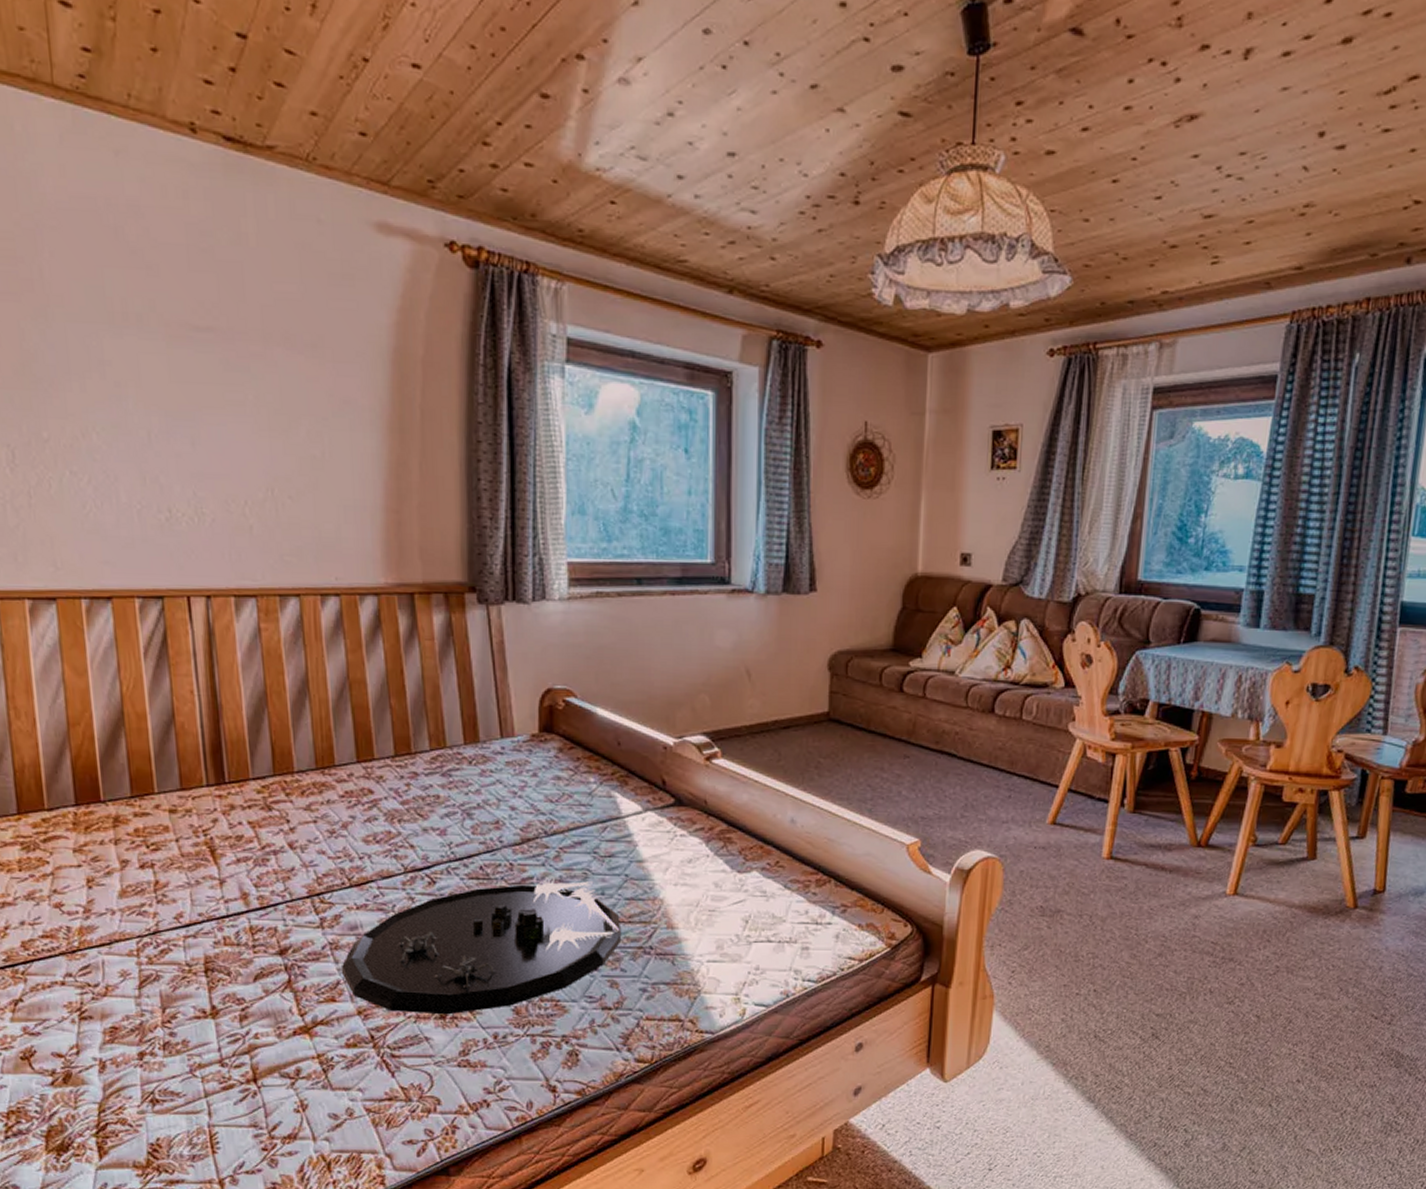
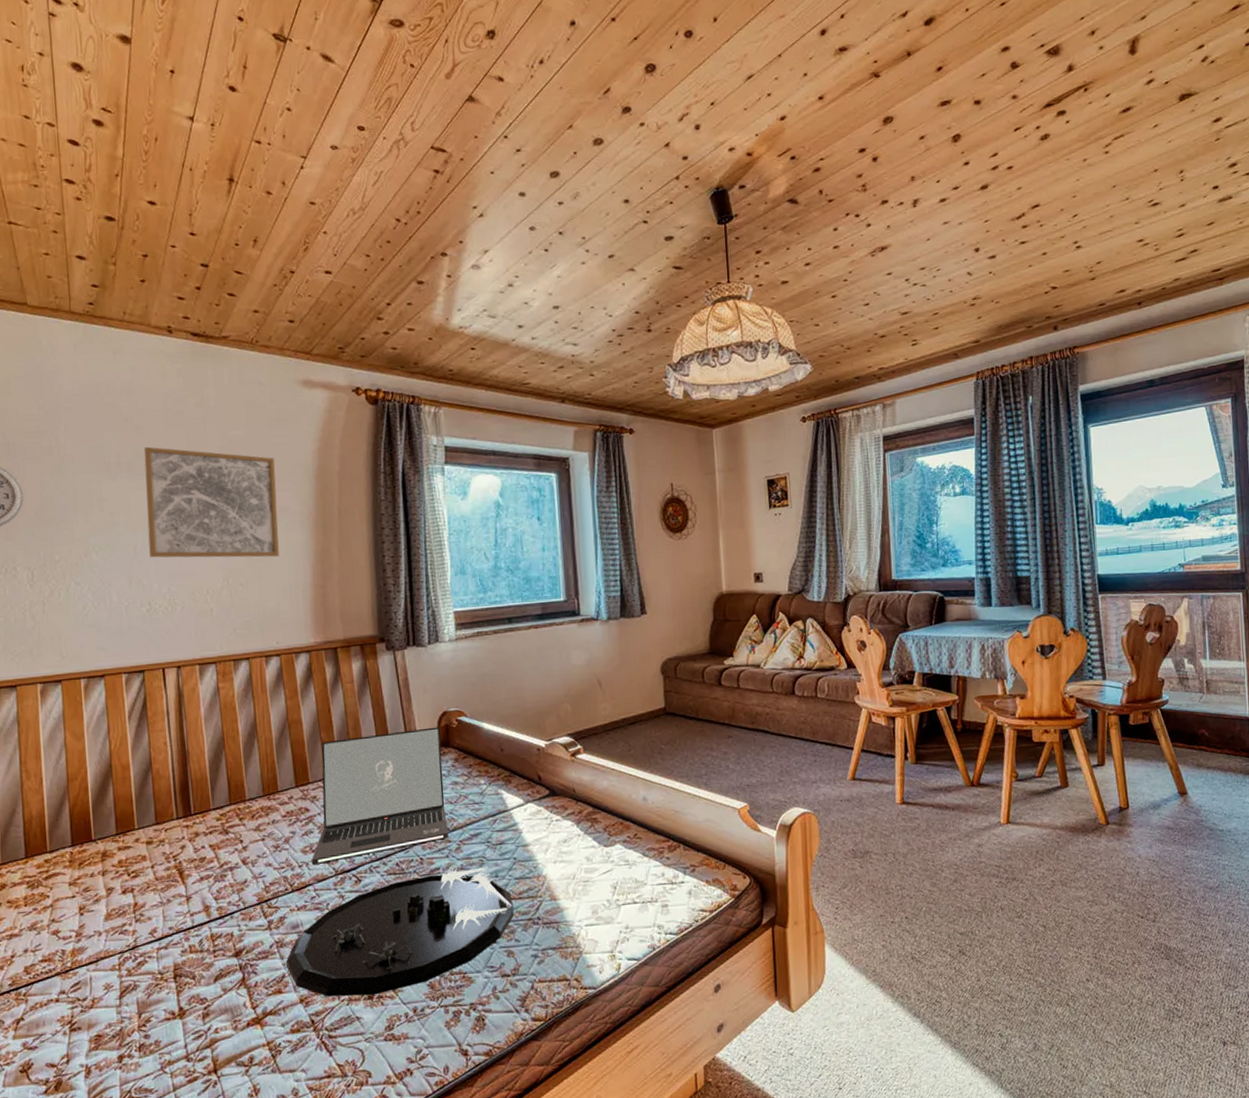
wall art: none [159,294,341,465] -> present [143,446,279,558]
laptop: none [374,706,546,858] -> present [311,727,449,864]

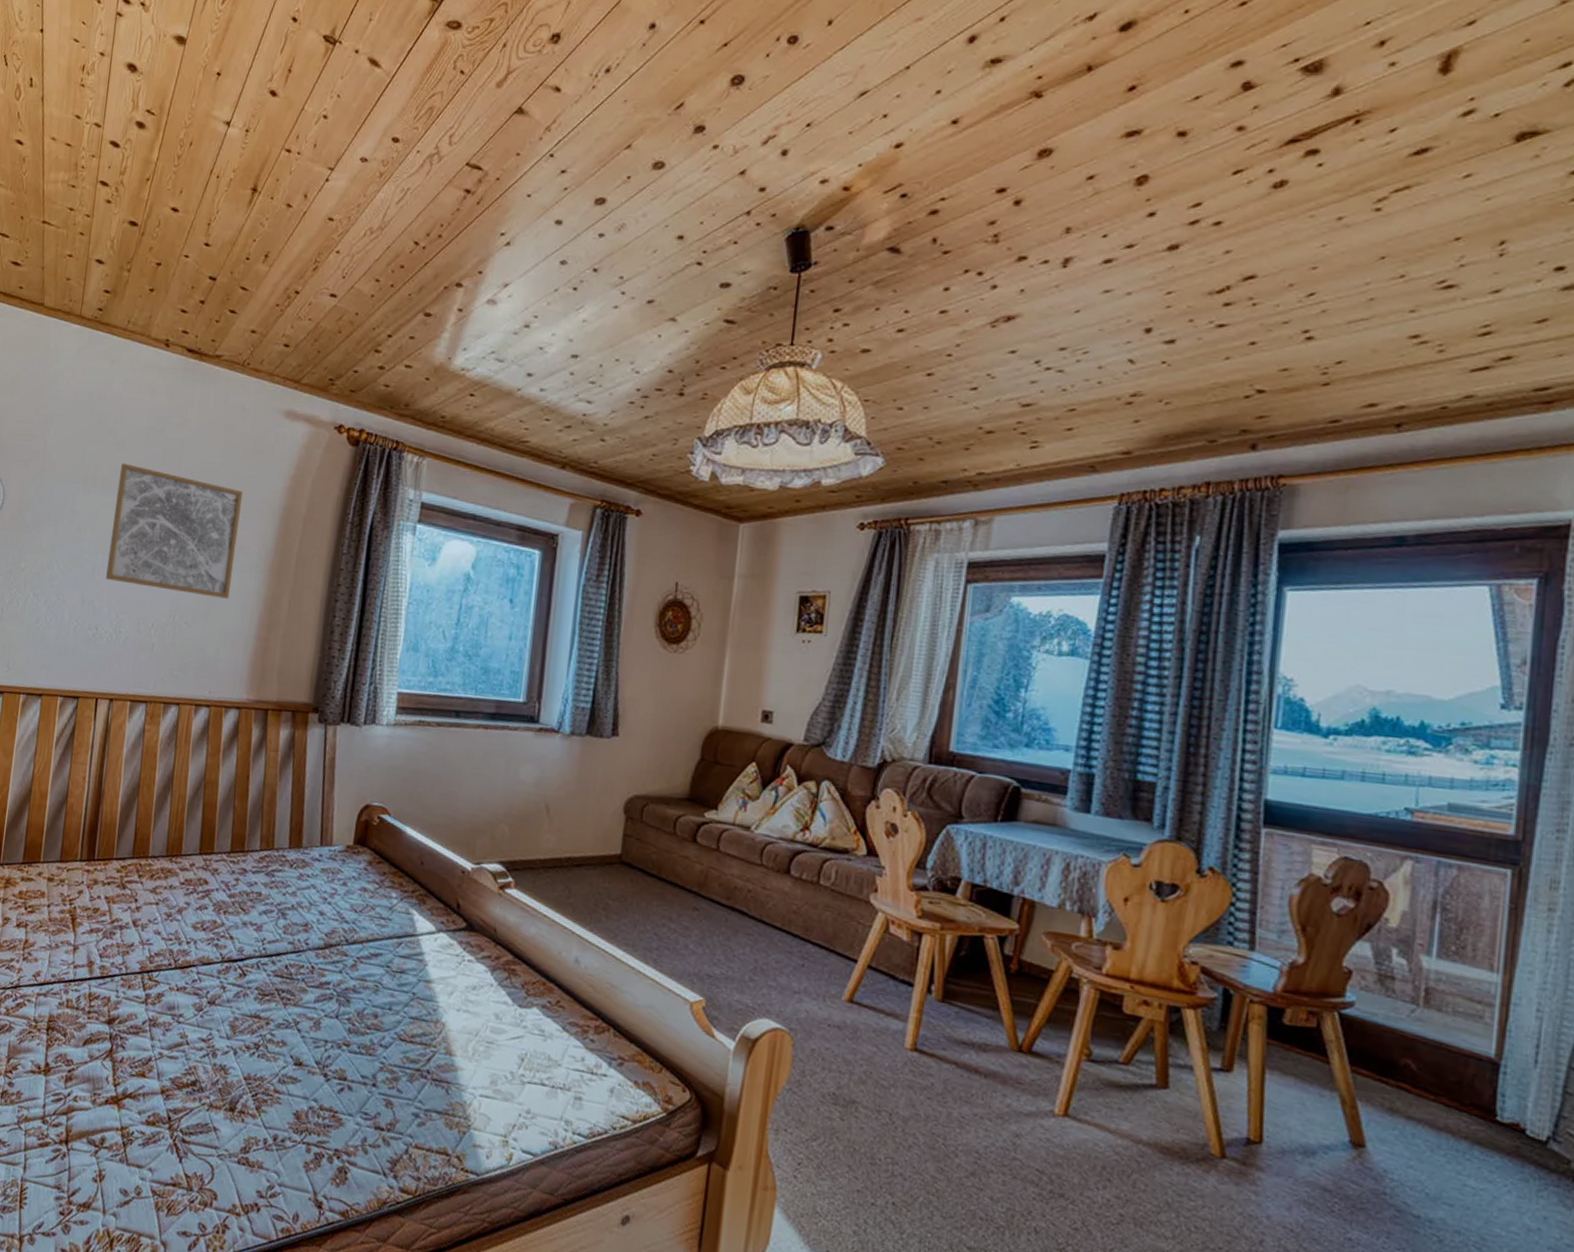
decorative tray: present [286,866,514,997] -> none [155,985,403,1110]
laptop: present [311,727,449,864] -> none [200,811,359,951]

